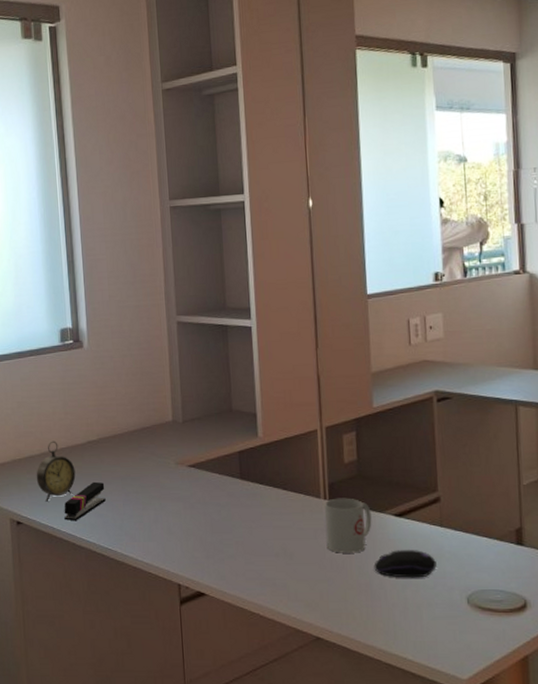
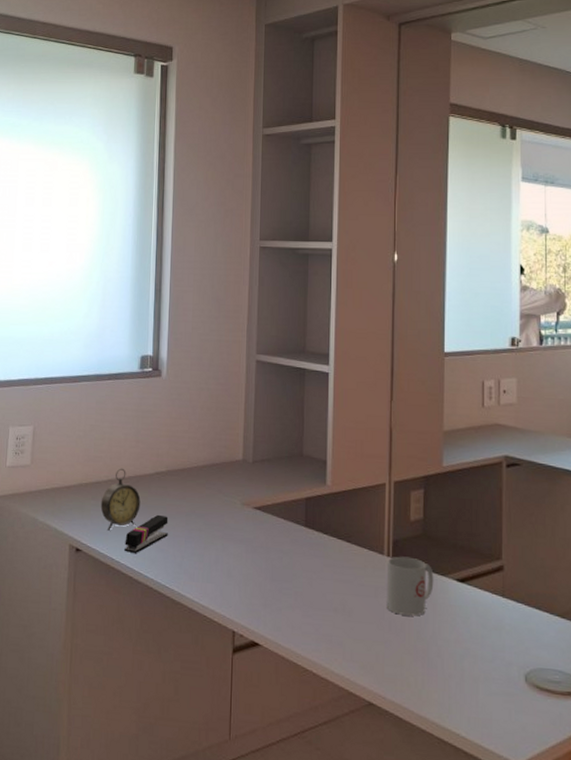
computer mouse: present [374,550,437,578] -> none [432,617,496,649]

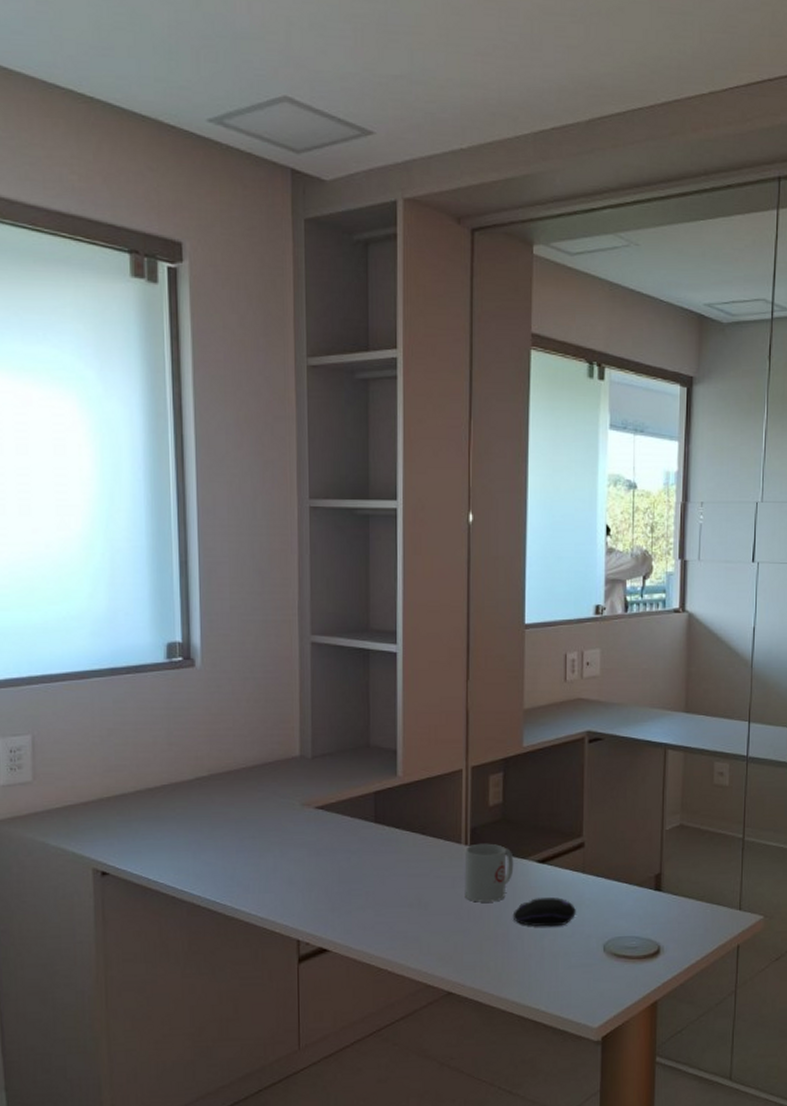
alarm clock: present [100,468,141,531] -> none [128,776,179,848]
stapler: present [124,514,169,553] -> none [162,825,215,870]
computer mouse: none [432,617,496,649] -> present [512,897,576,927]

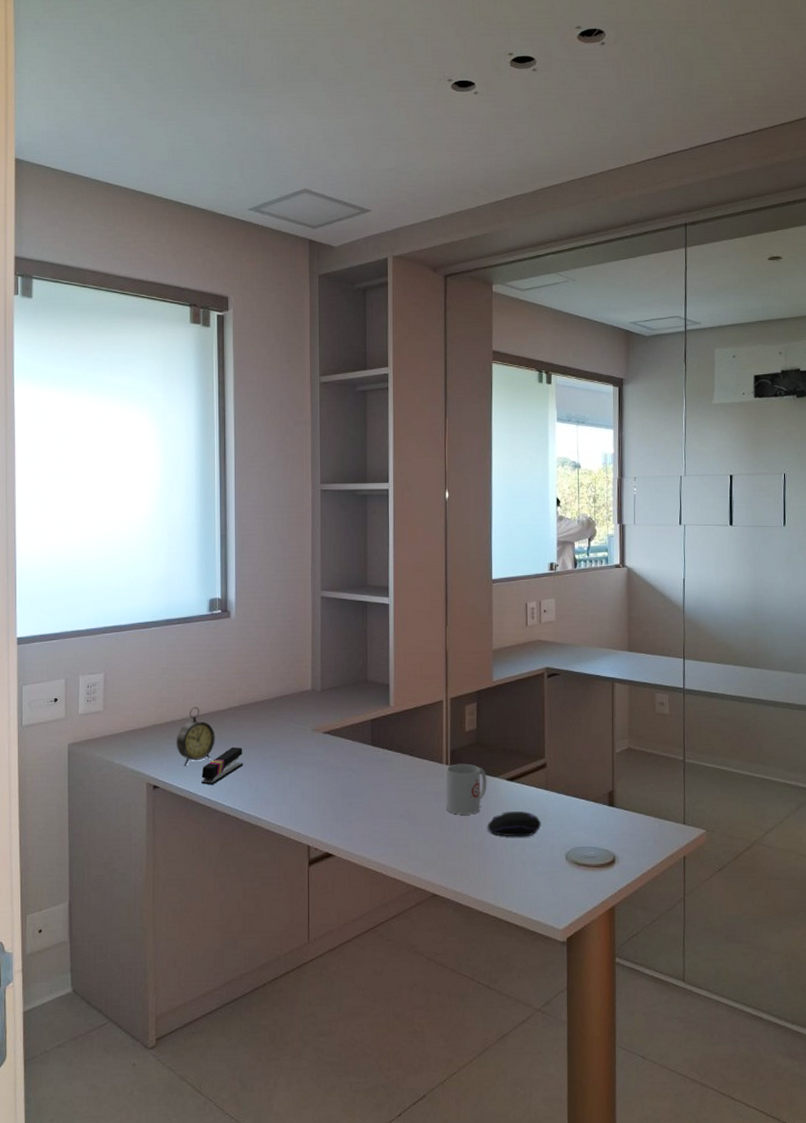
alarm clock: none [128,776,179,848] -> present [176,706,215,766]
stapler: none [162,825,215,870] -> present [201,746,243,785]

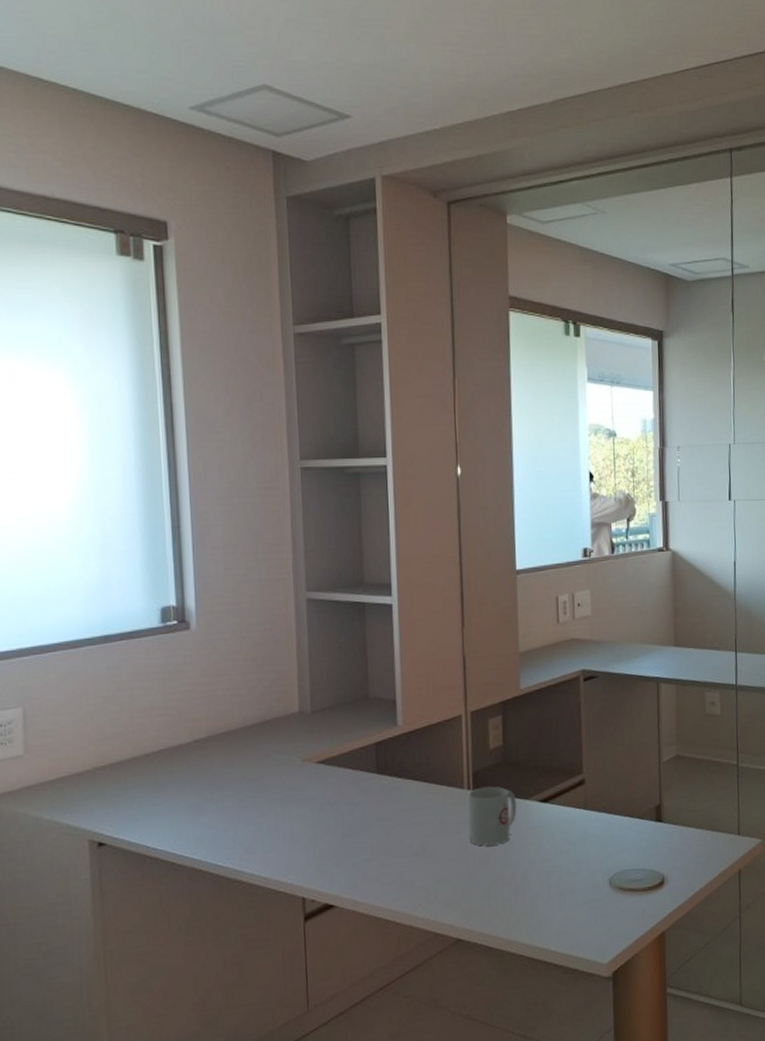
alarm clock: present [176,706,215,766] -> none [125,741,178,816]
stapler: present [201,746,243,785] -> none [161,787,216,836]
computer mouse: present [487,811,541,837] -> none [518,835,580,866]

